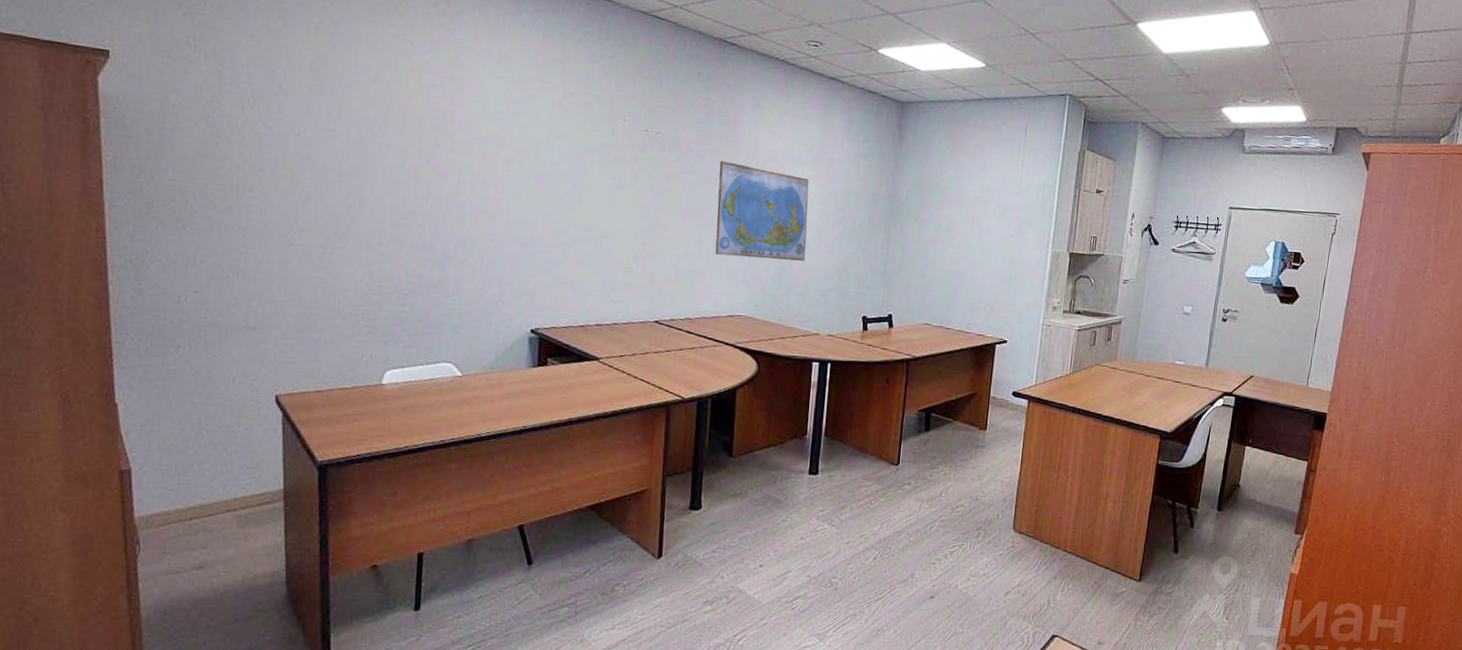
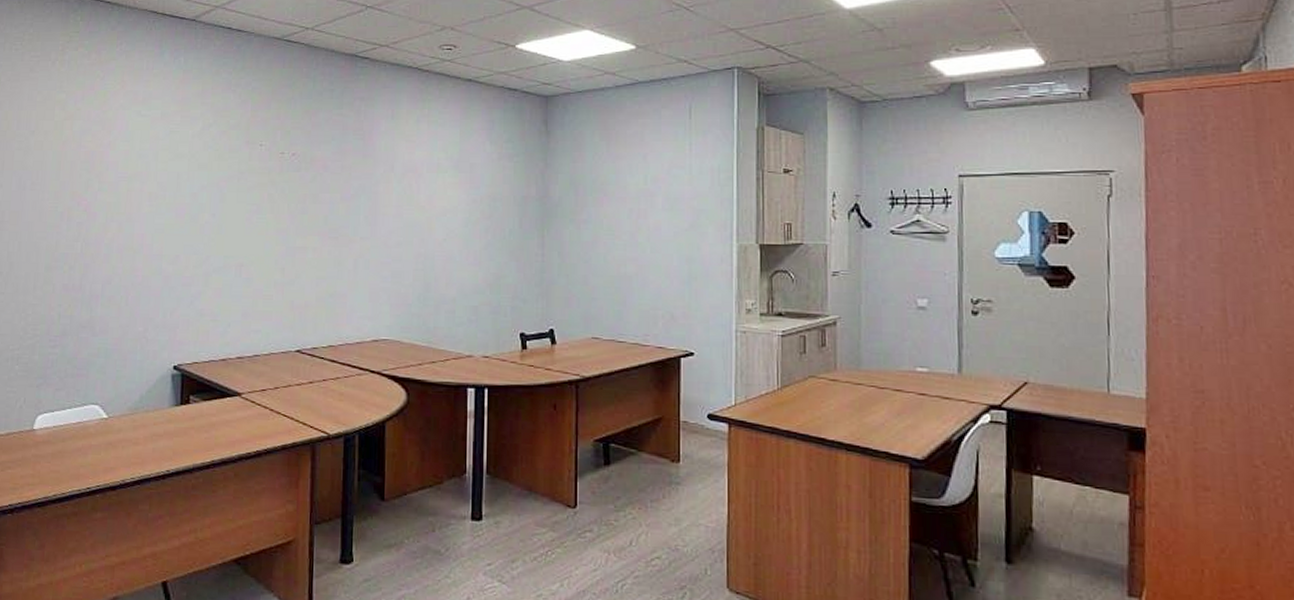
world map: present [715,160,809,261] -> none [355,175,453,276]

